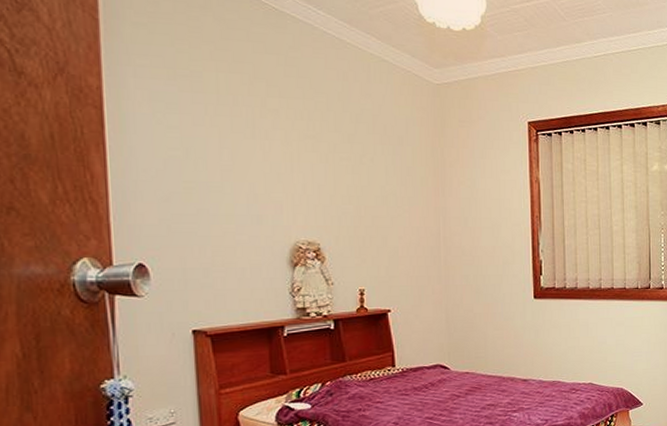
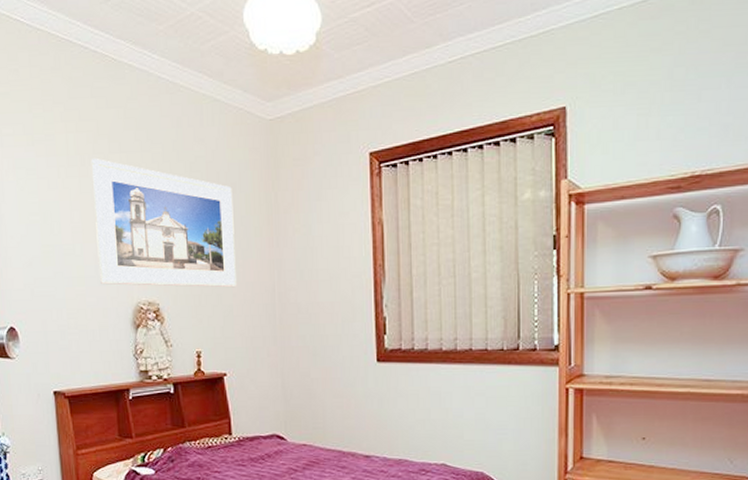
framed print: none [245,100,402,231] -> present [91,159,236,288]

